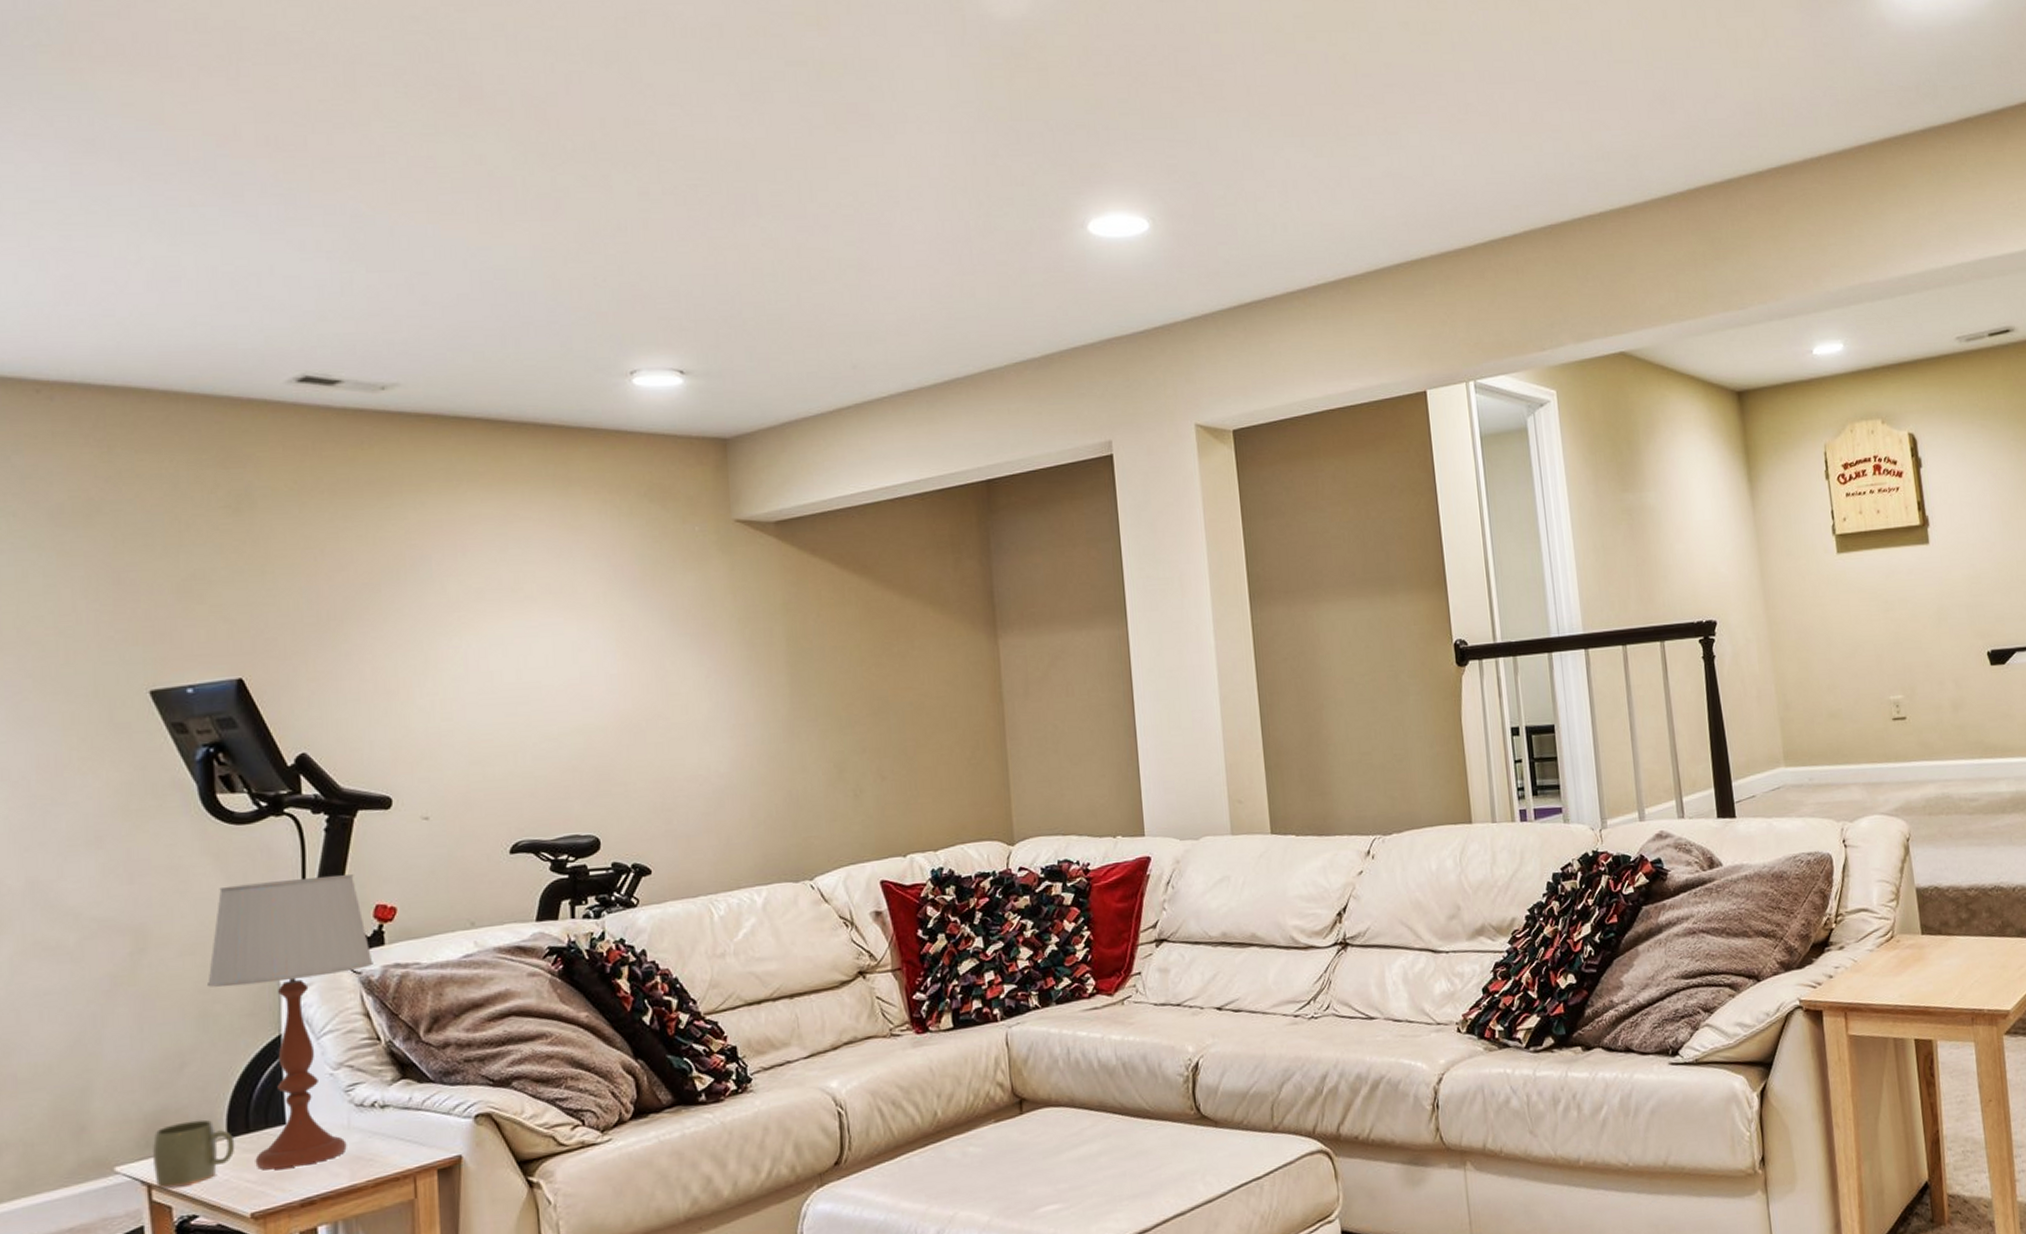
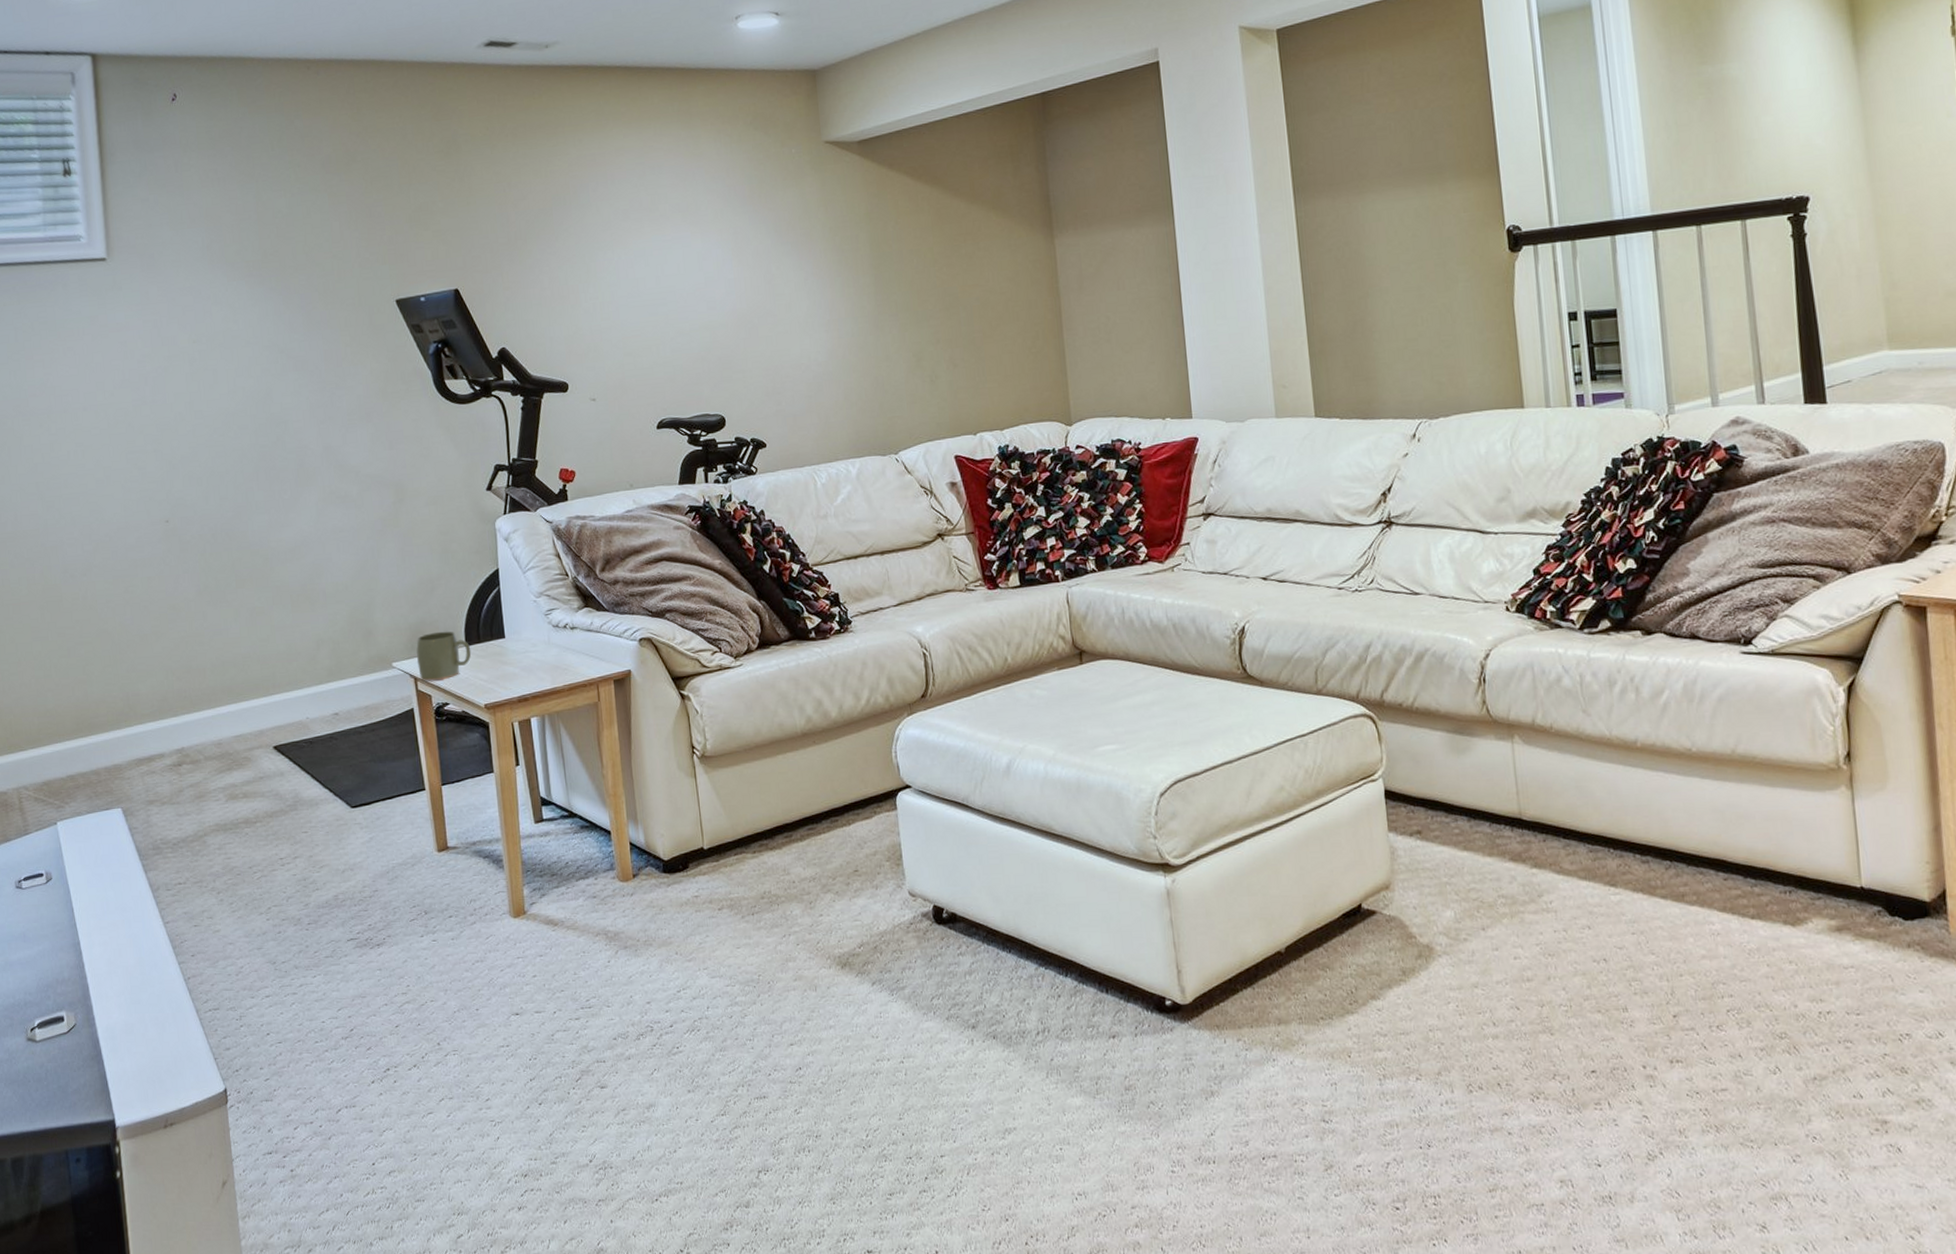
table lamp: present [208,874,373,1170] -> none [446,444,561,672]

